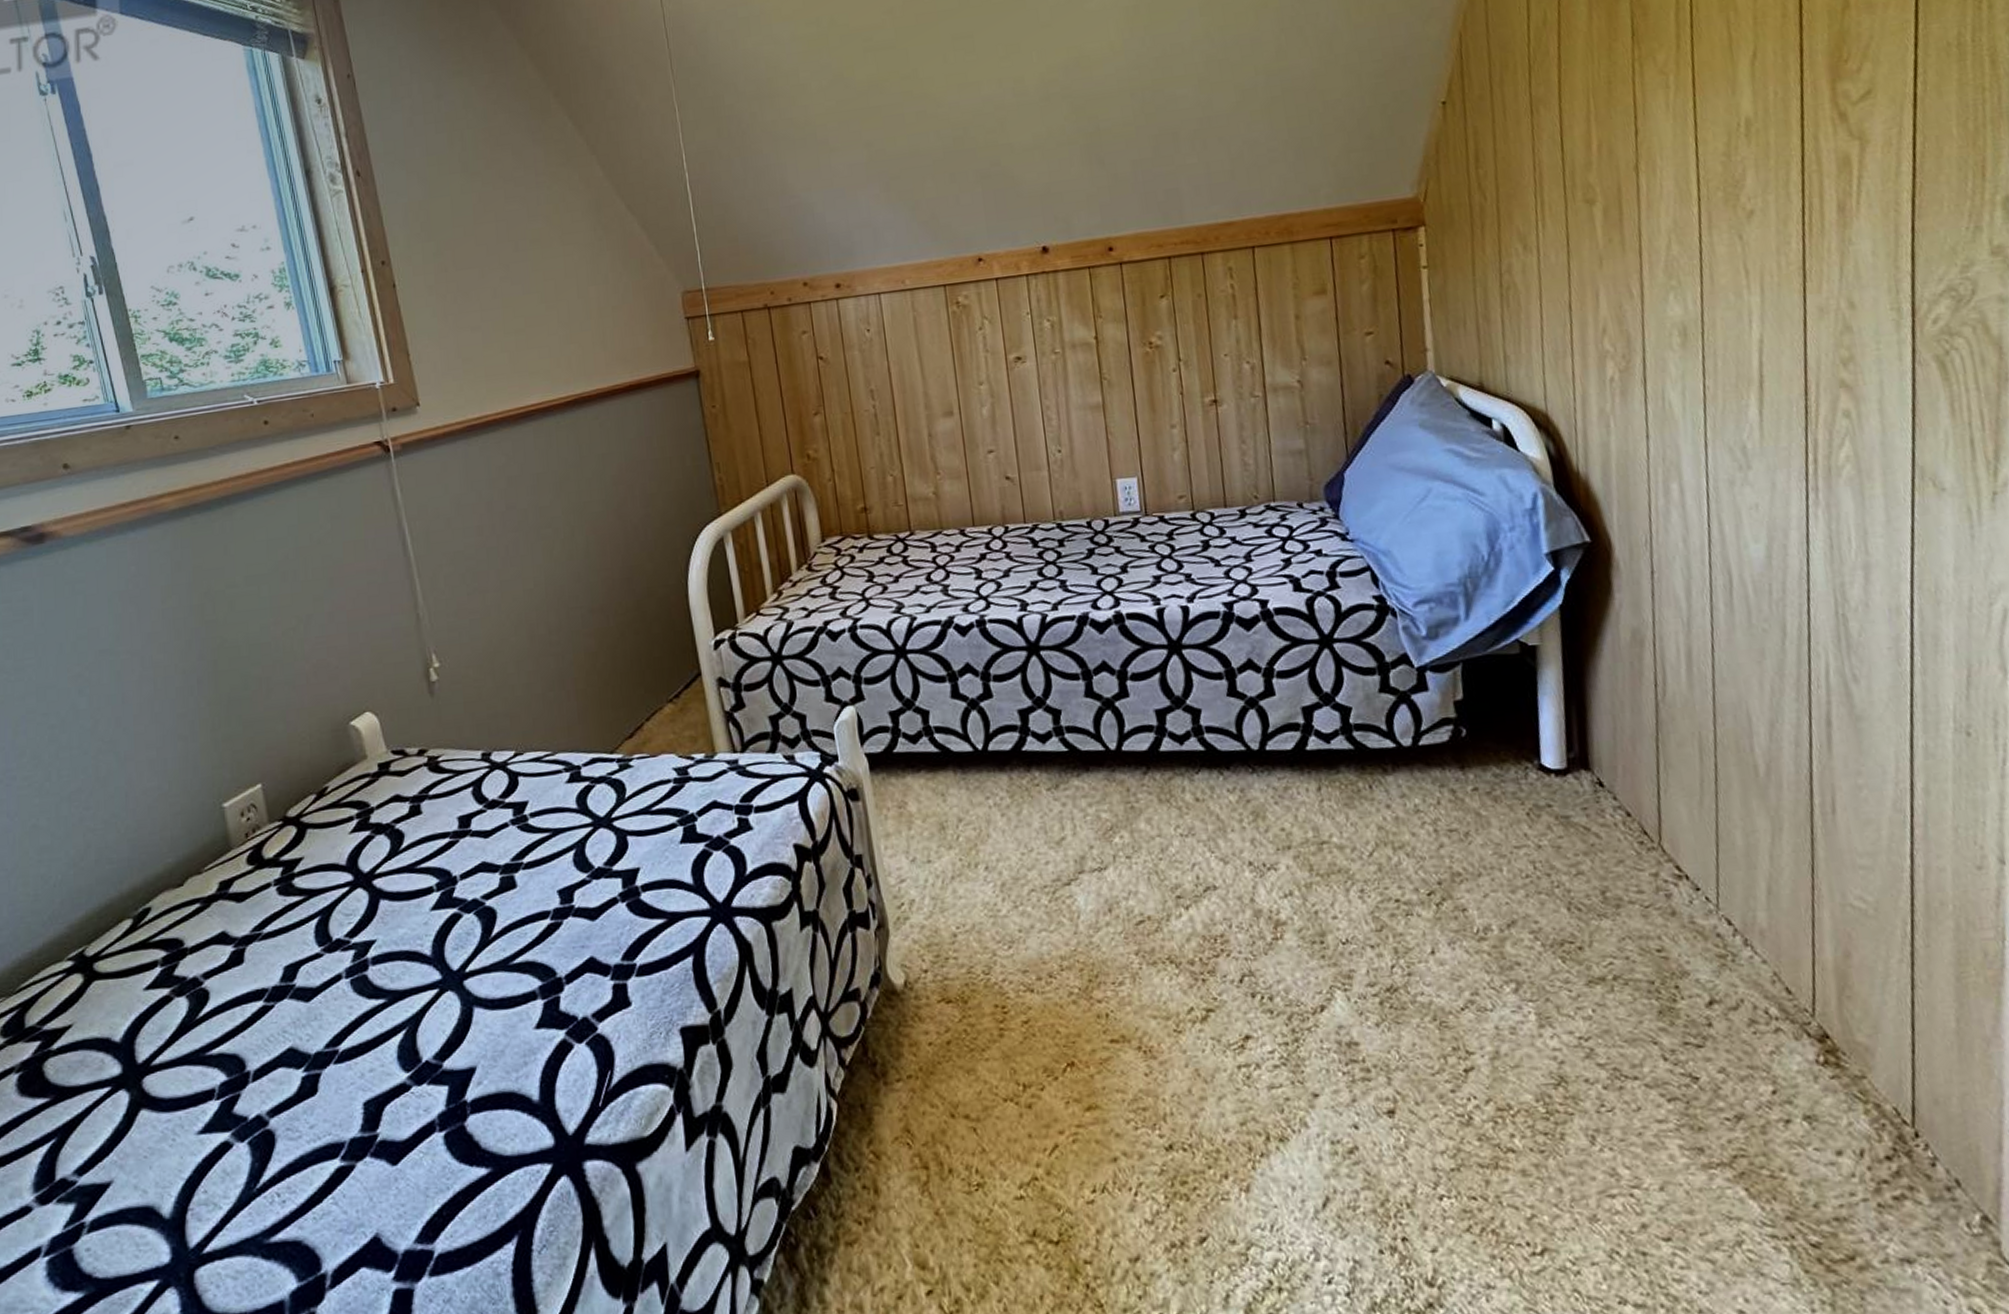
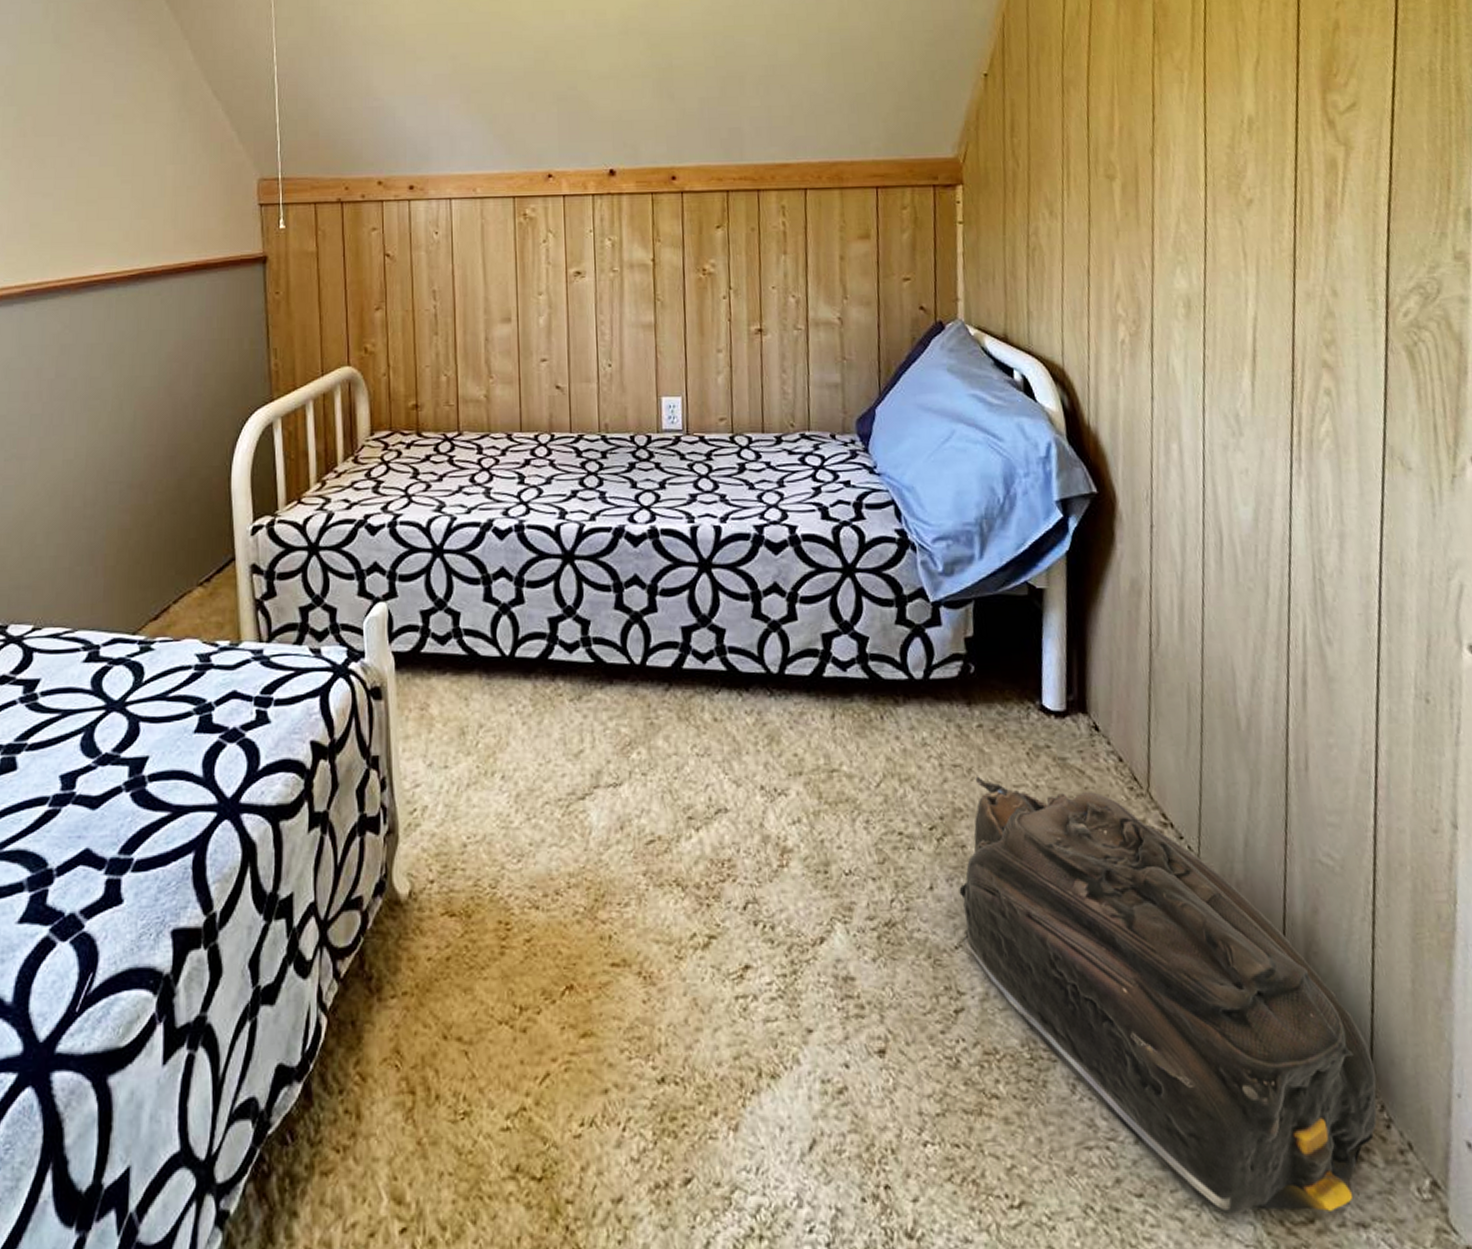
duffel bag: none [1462,839,1921,1257] -> present [959,776,1378,1217]

